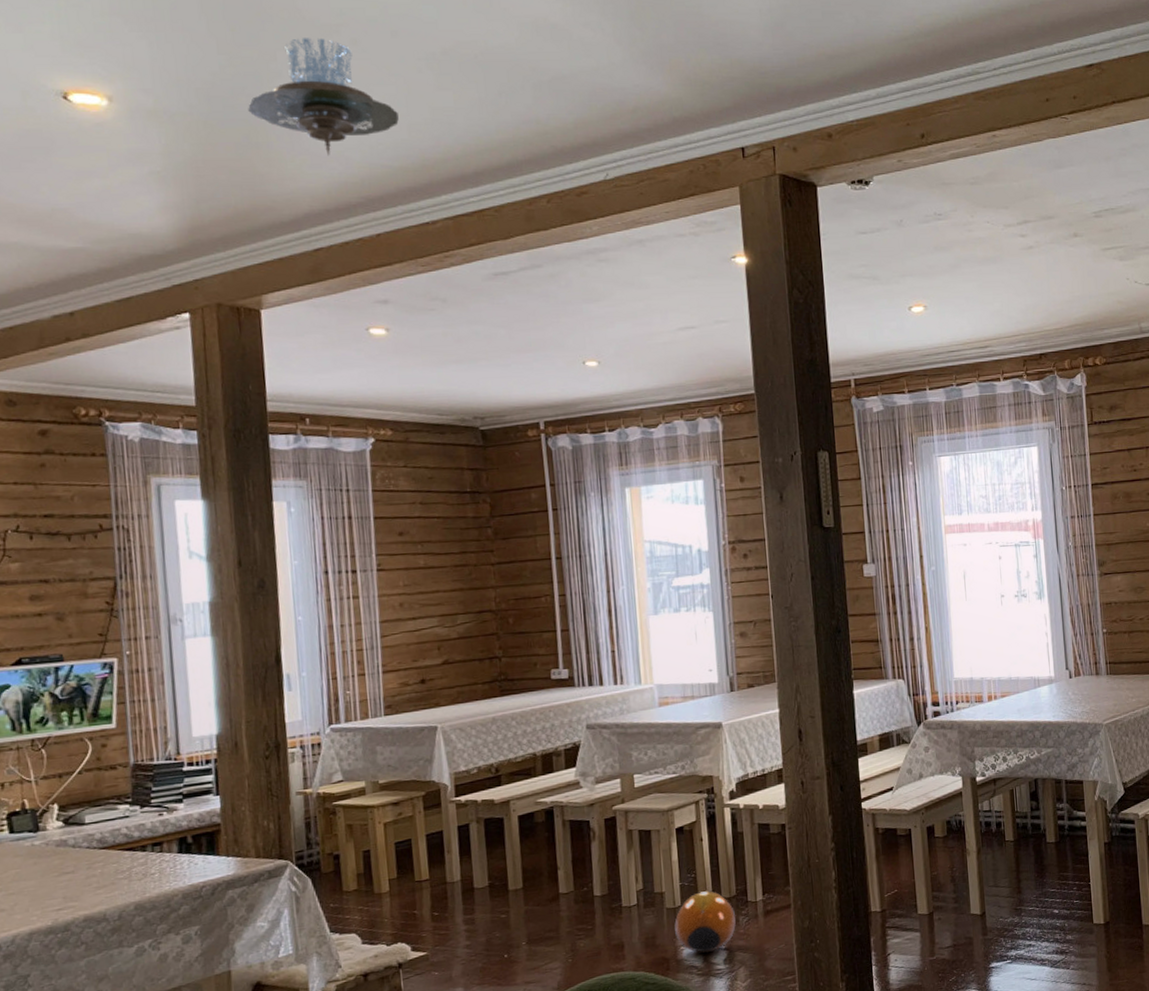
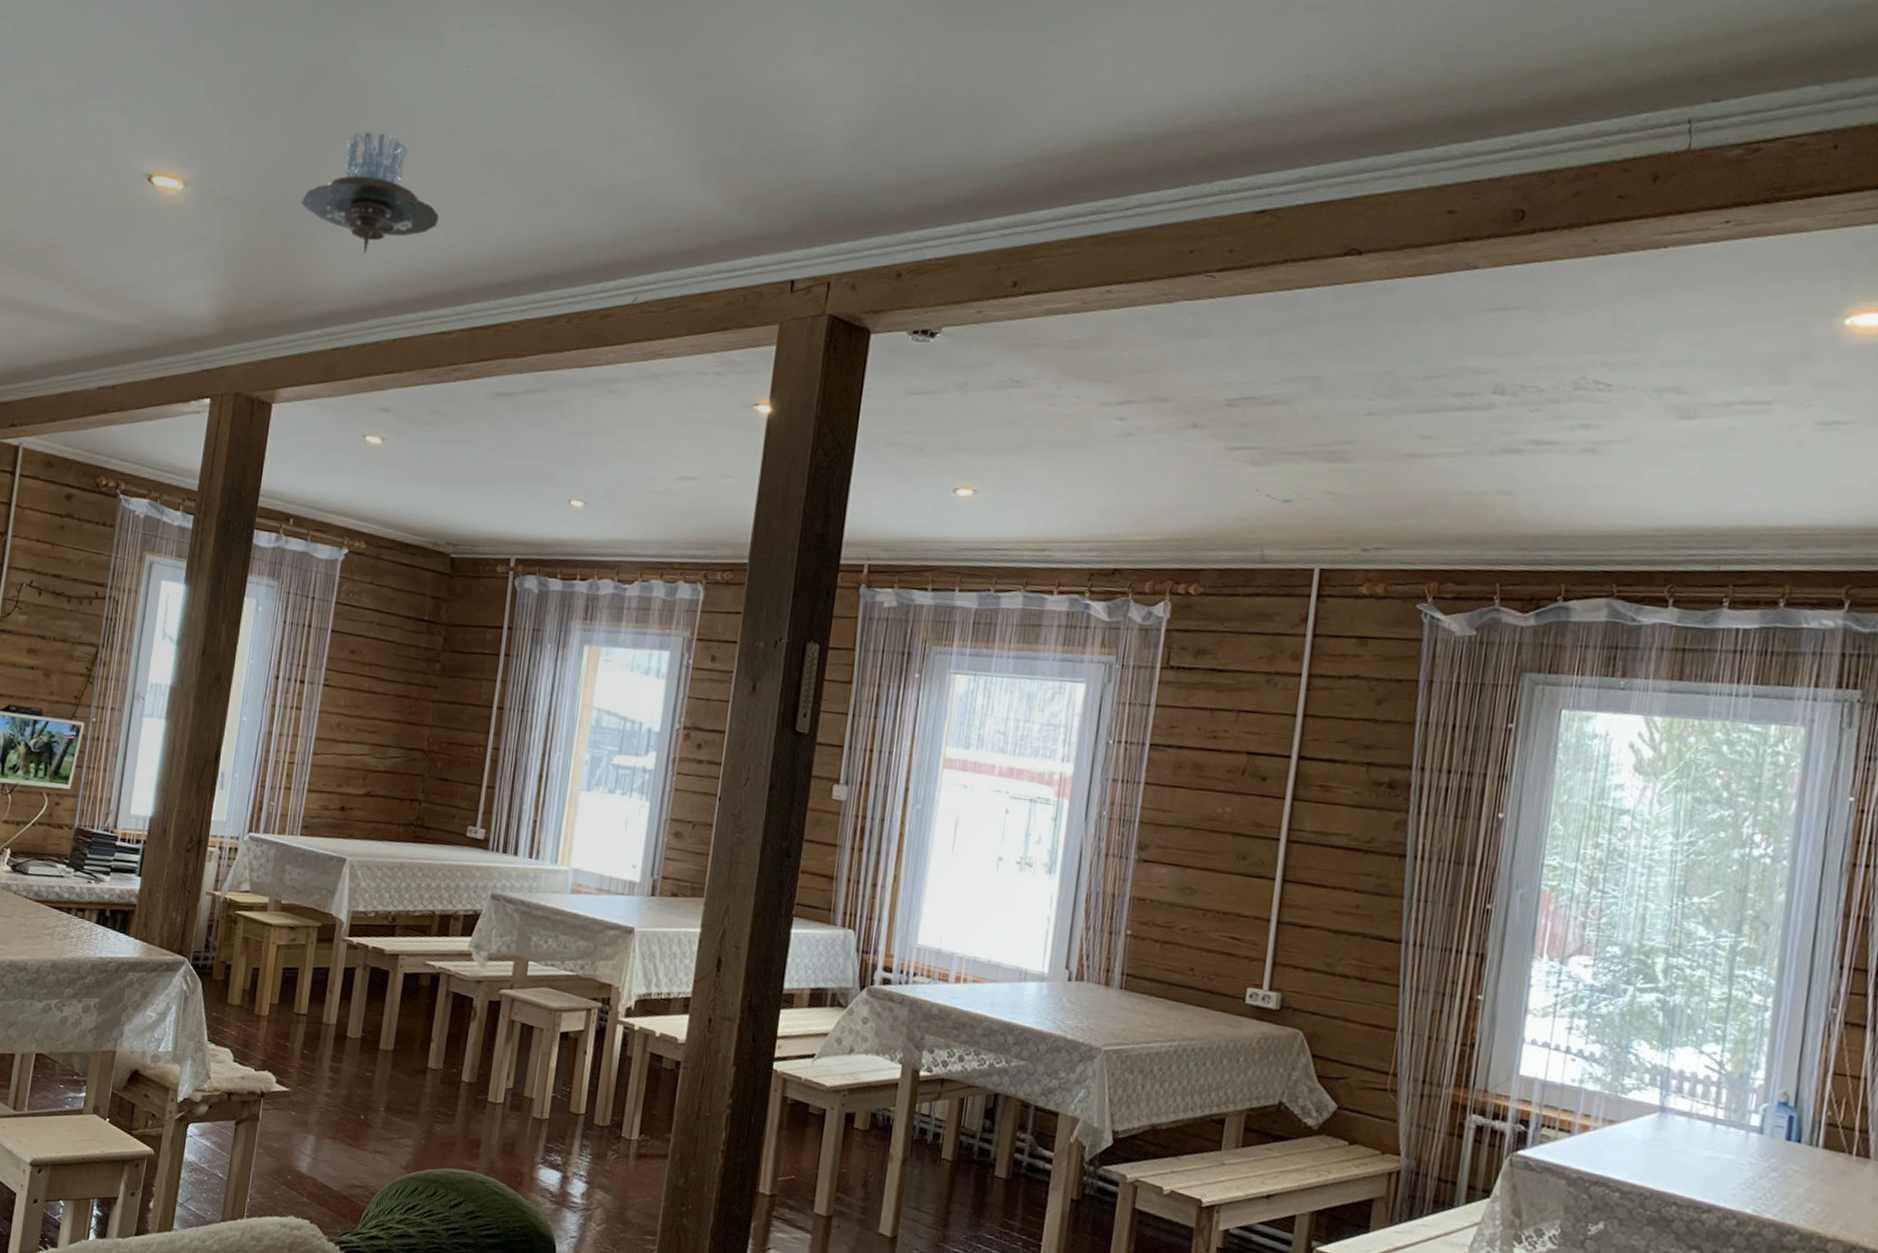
ball: present [674,890,736,953] -> none [536,1109,605,1181]

